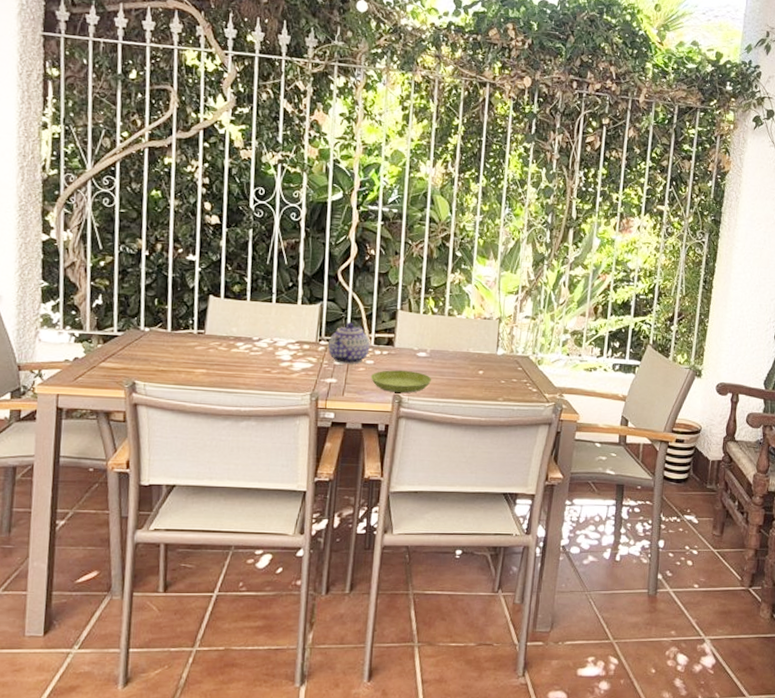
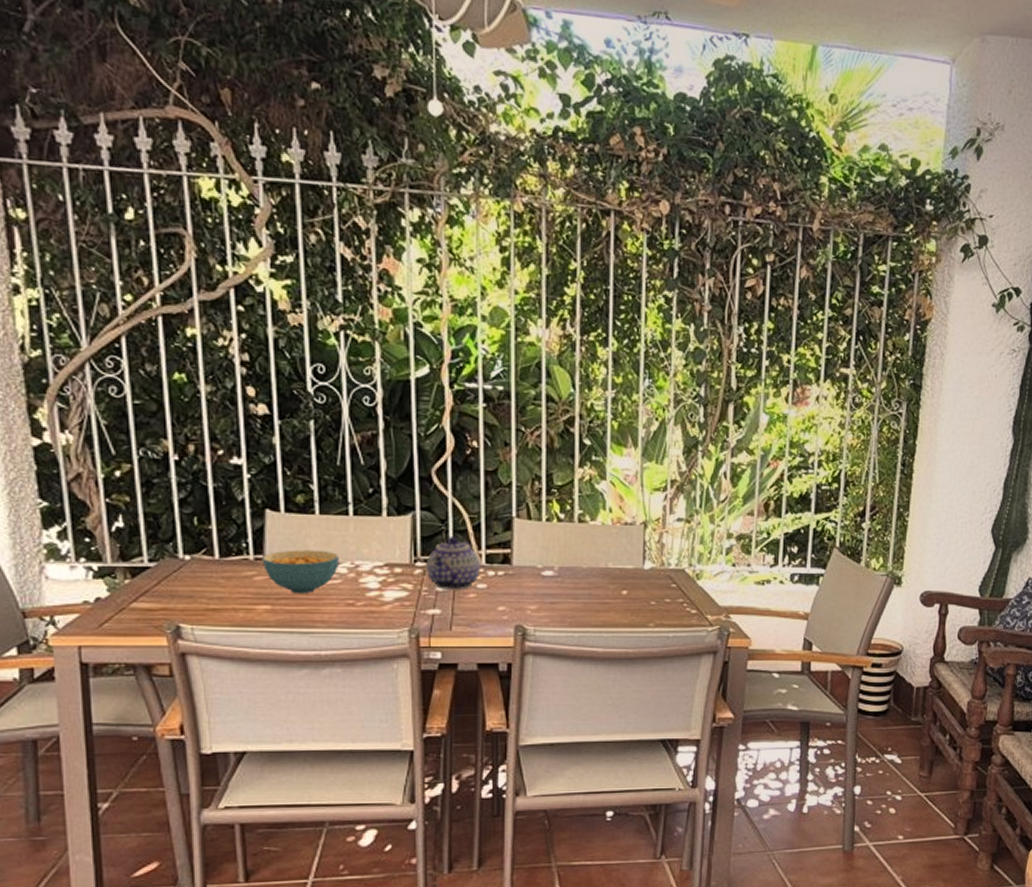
cereal bowl: none [203,327,262,362] -> present [261,549,339,594]
saucer: present [370,369,432,393] -> none [483,593,563,622]

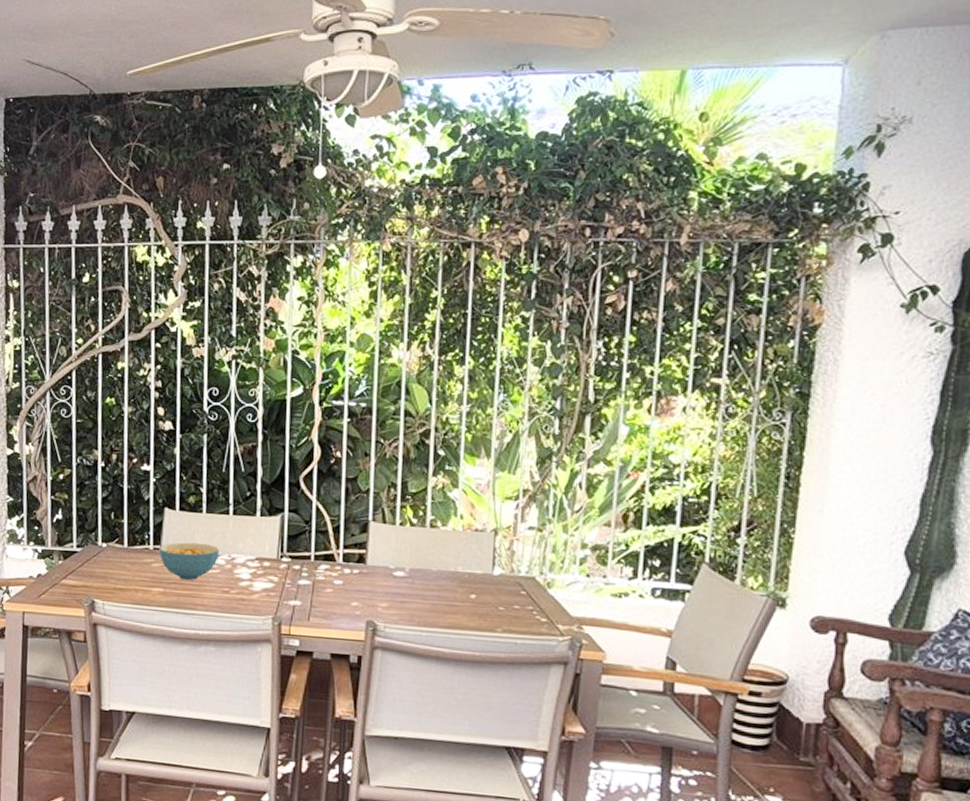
teapot: present [427,537,480,590] -> none [291,536,338,585]

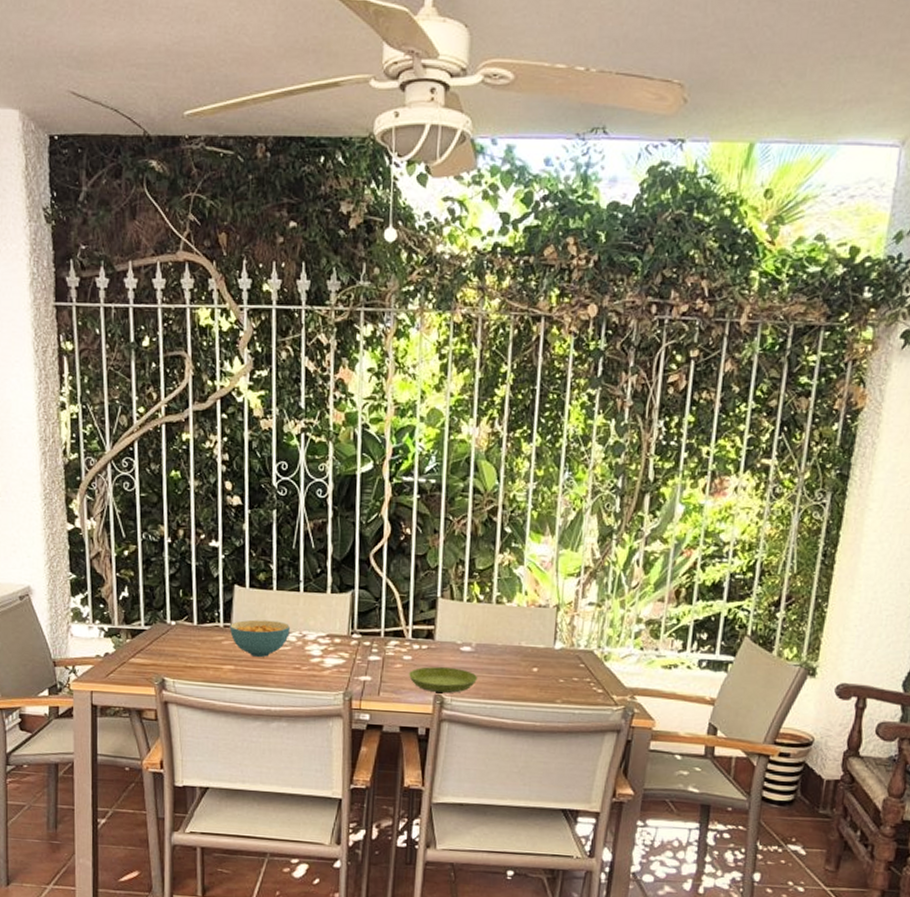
saucer: none [339,591,413,620] -> present [408,666,478,693]

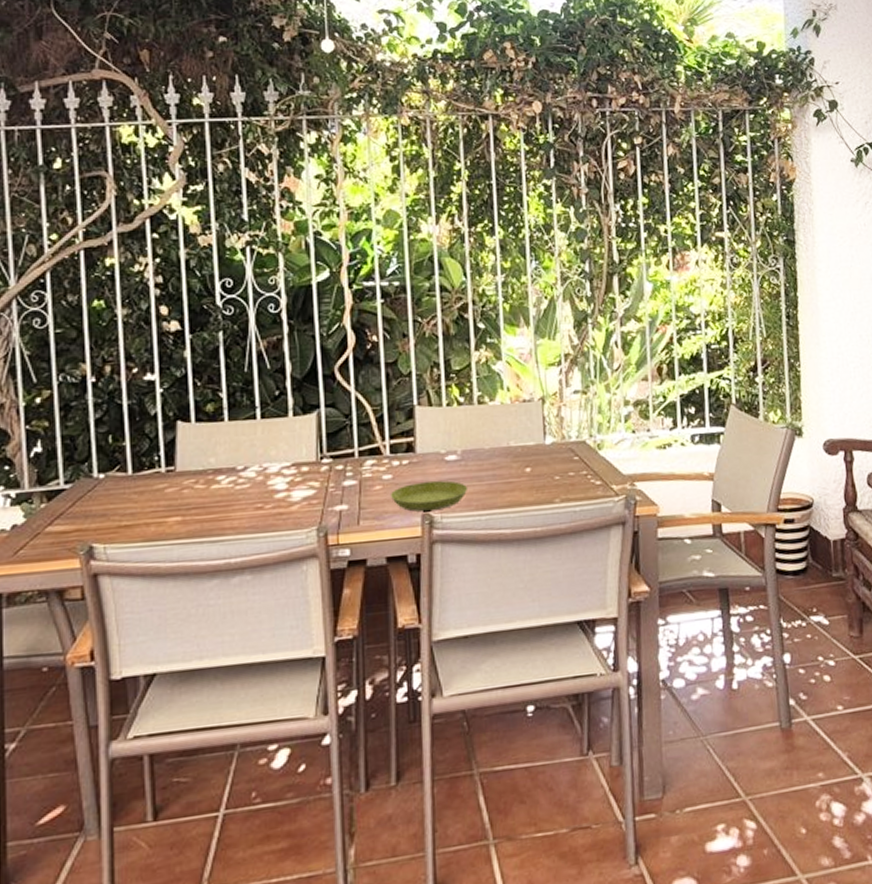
cereal bowl: present [229,619,290,658] -> none [173,456,247,503]

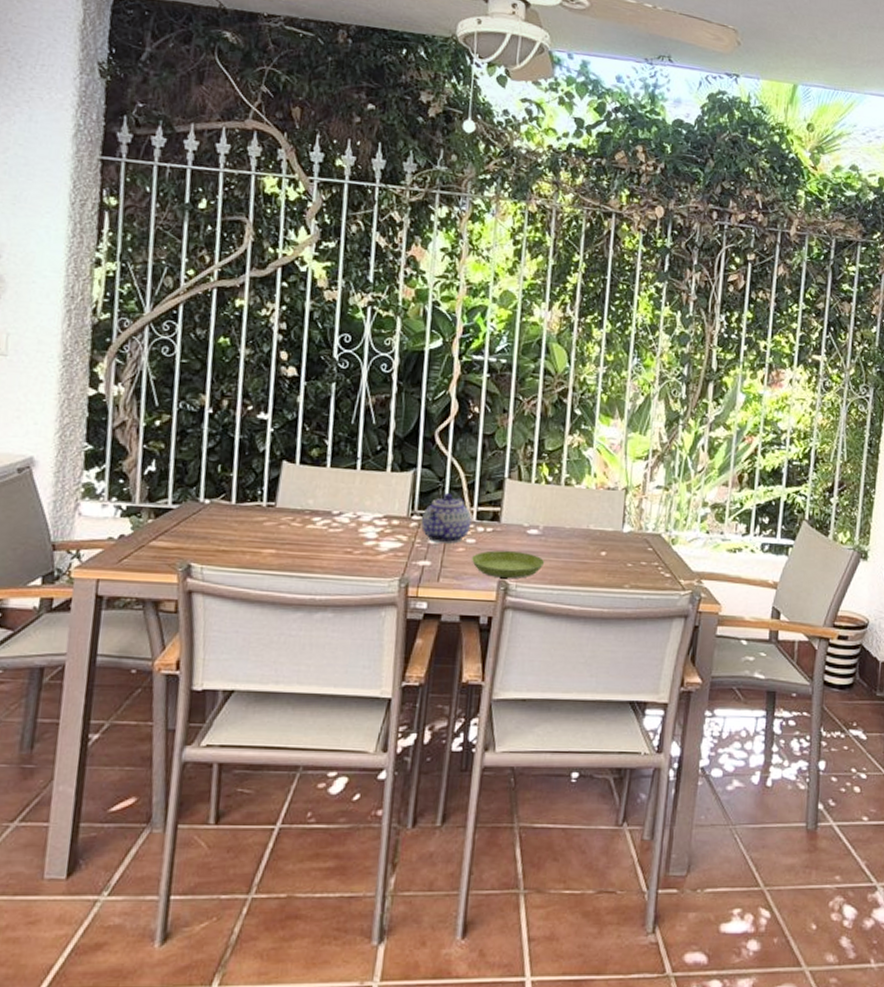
teapot: none [333,430,385,484] -> present [421,493,472,544]

